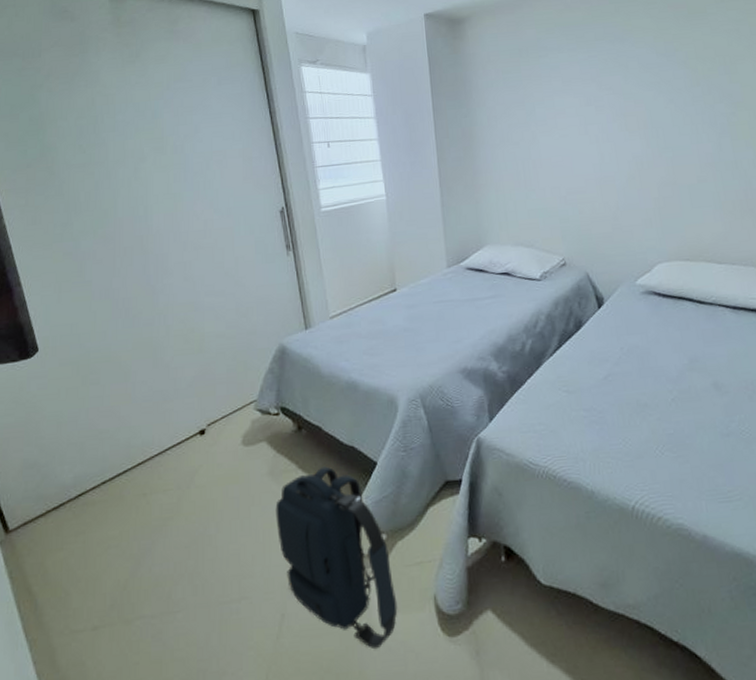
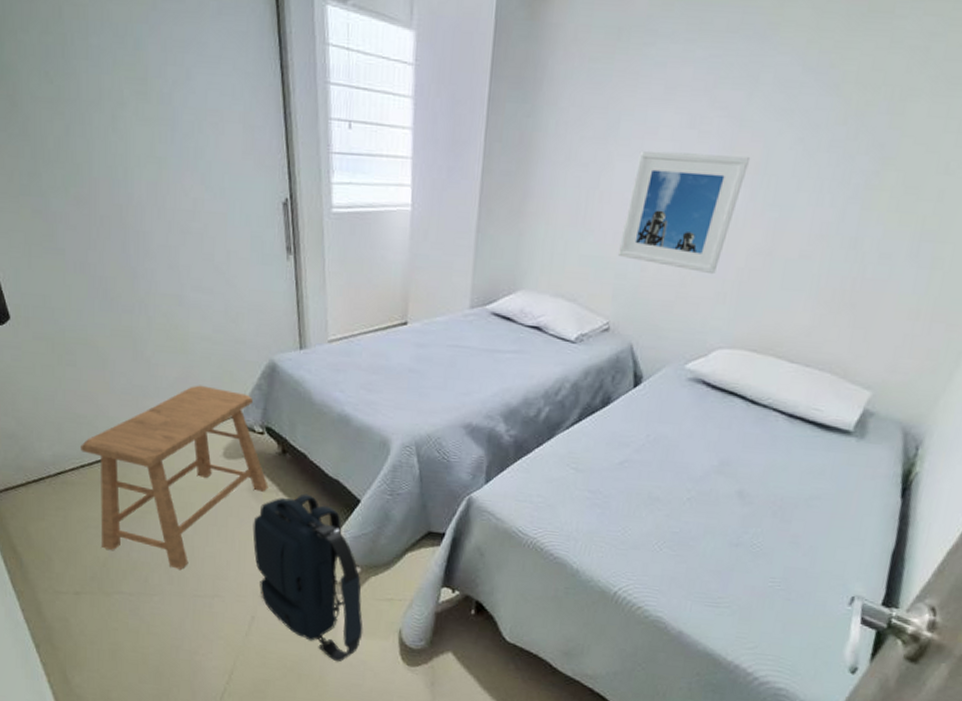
stool: none [102,379,288,576] -> present [81,385,269,570]
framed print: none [555,117,639,207] -> present [617,150,751,275]

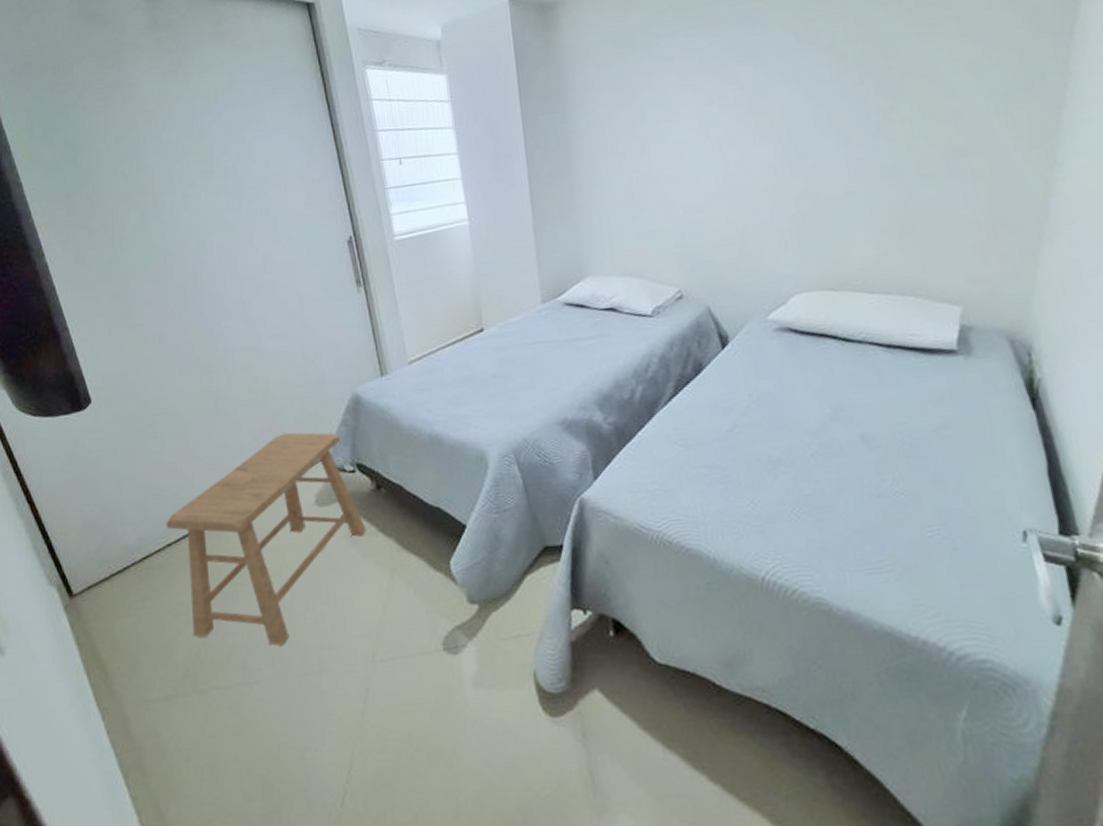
backpack: present [252,493,363,662] -> none [355,529,494,729]
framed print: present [617,150,751,275] -> none [669,117,772,228]

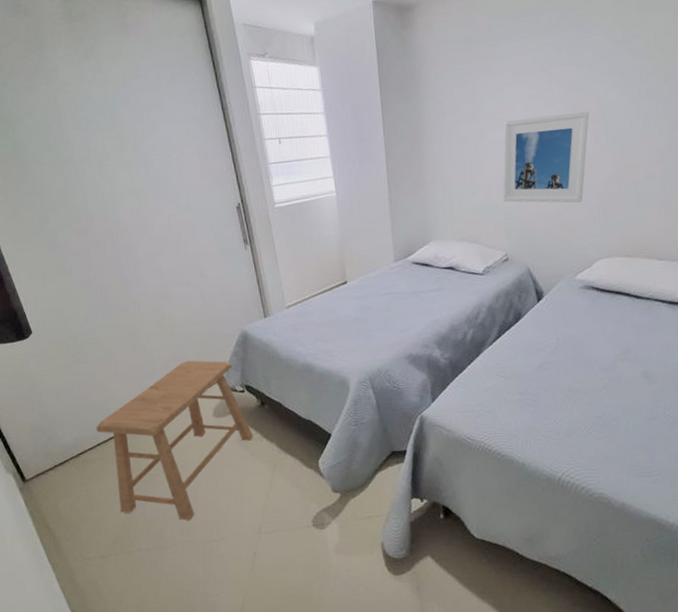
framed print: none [669,117,772,228] -> present [502,110,590,203]

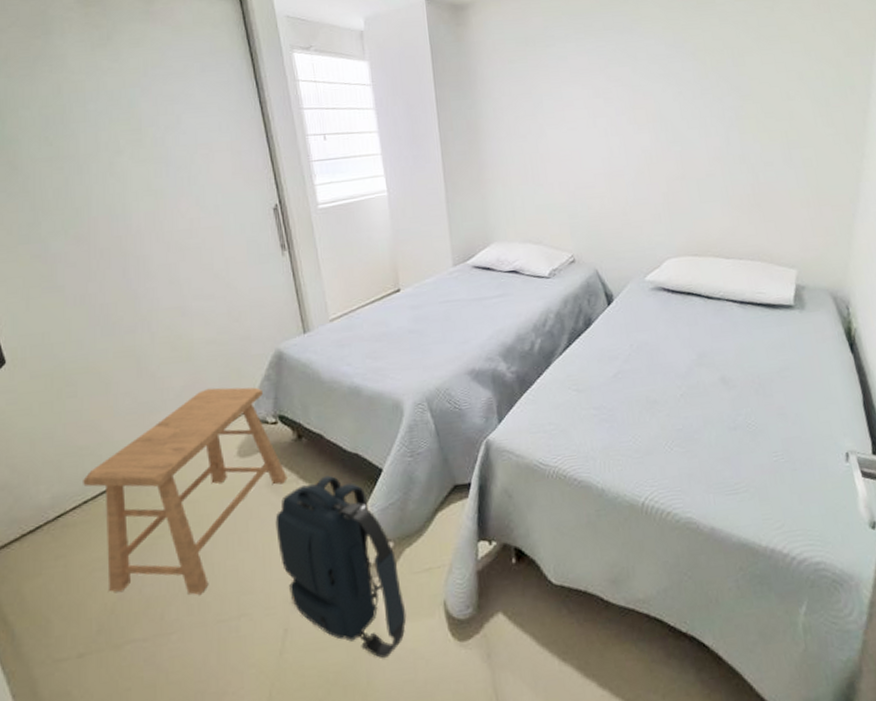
backpack: none [244,436,351,582] -> present [275,475,407,659]
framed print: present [502,110,590,203] -> none [563,110,648,202]

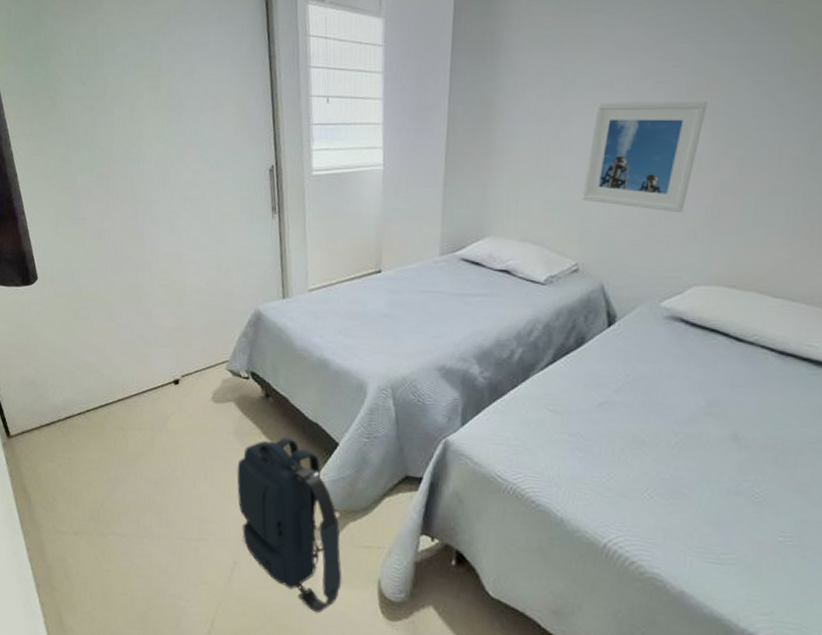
stool: present [83,387,288,595] -> none [88,334,252,512]
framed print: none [563,110,648,202] -> present [581,100,708,214]

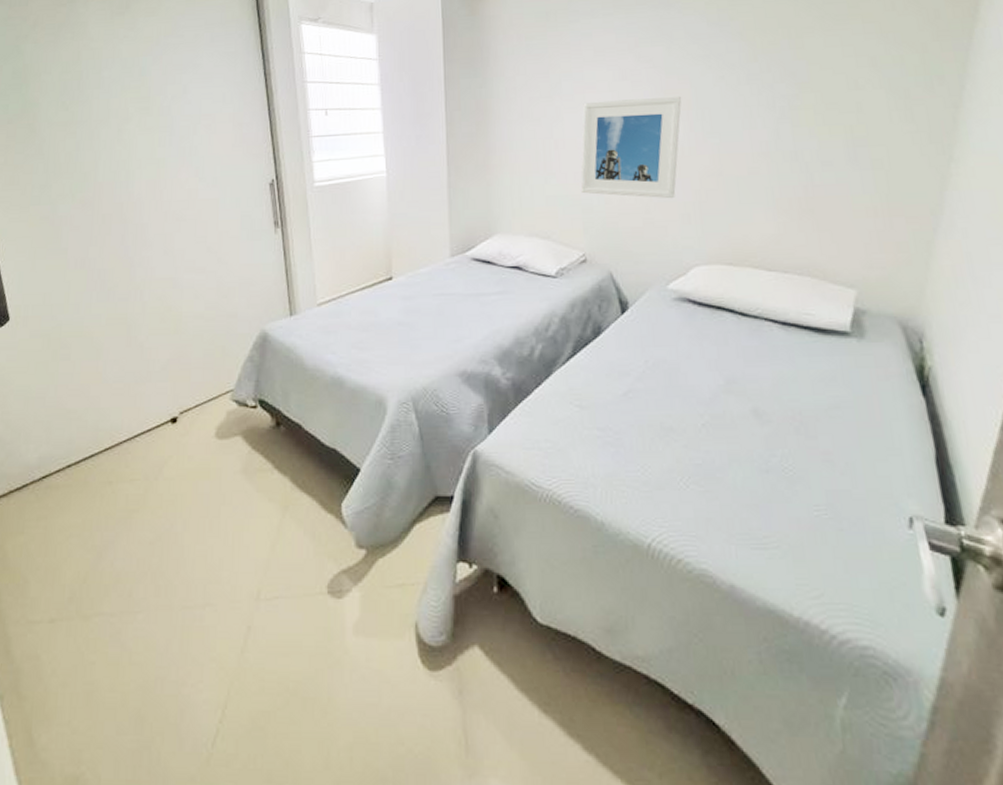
backpack: present [237,436,342,614] -> none [247,468,374,676]

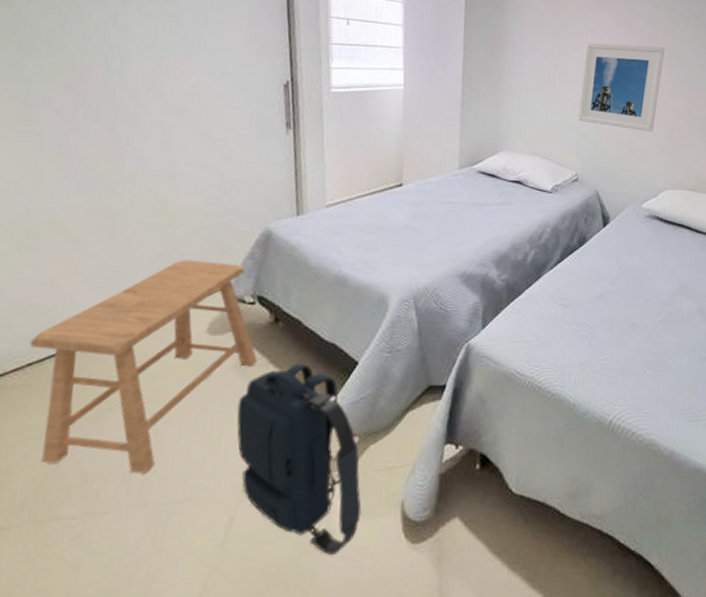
stool: none [68,364,263,576] -> present [30,259,258,474]
backpack: none [247,468,374,676] -> present [236,362,362,556]

